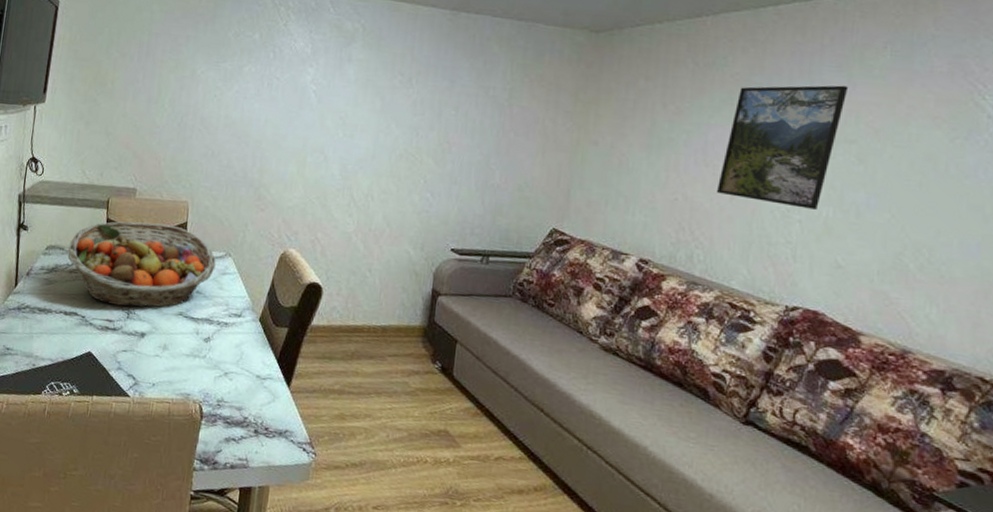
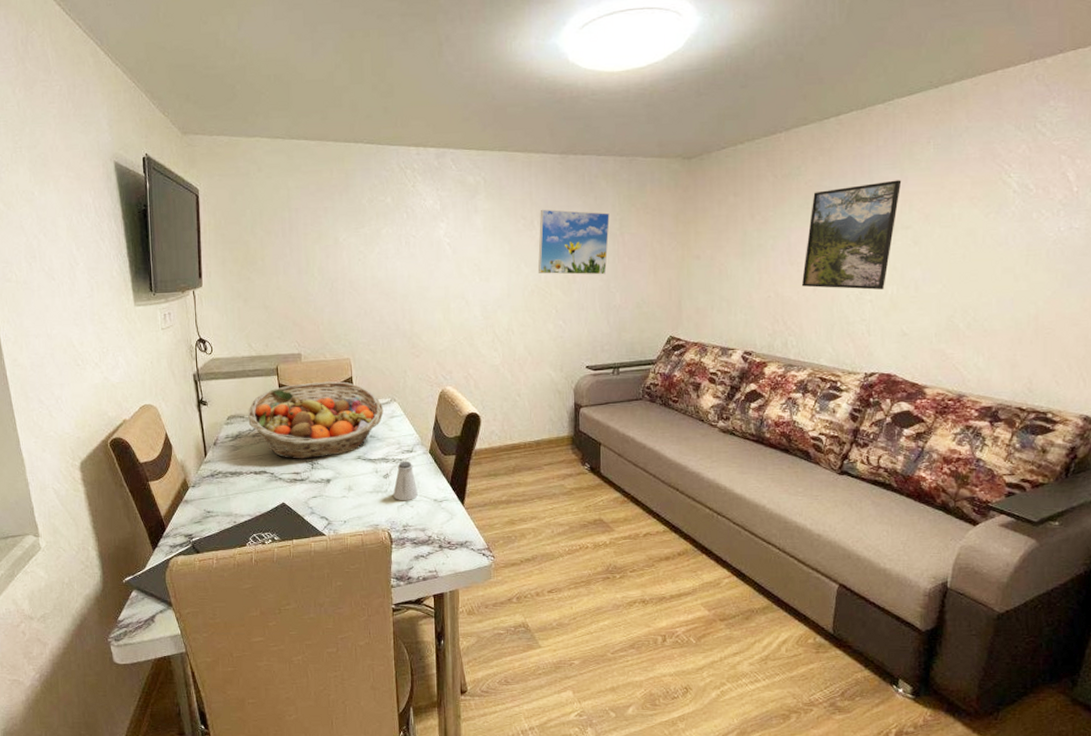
saltshaker: none [212,325,240,373] -> present [393,461,418,501]
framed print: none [409,67,499,149] -> present [537,209,610,275]

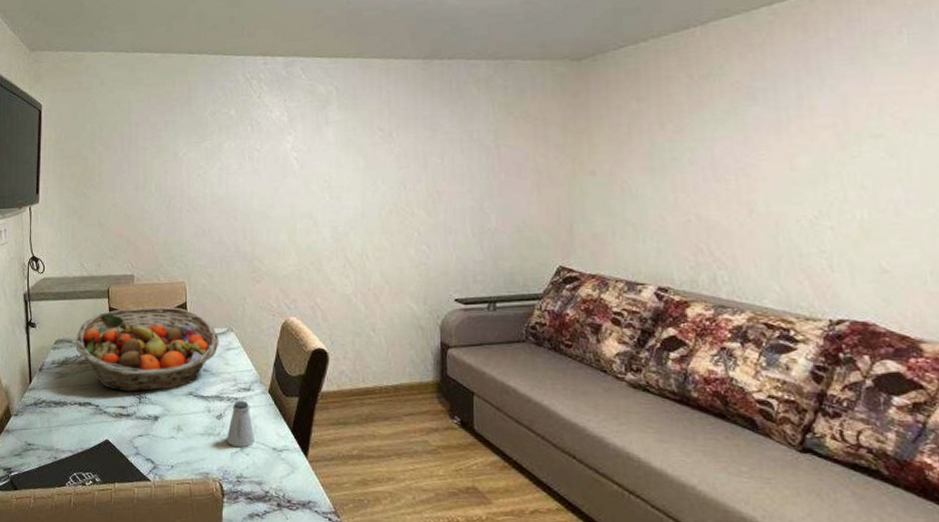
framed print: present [537,209,610,275] -> none [397,119,482,193]
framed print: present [801,180,902,290] -> none [732,78,865,214]

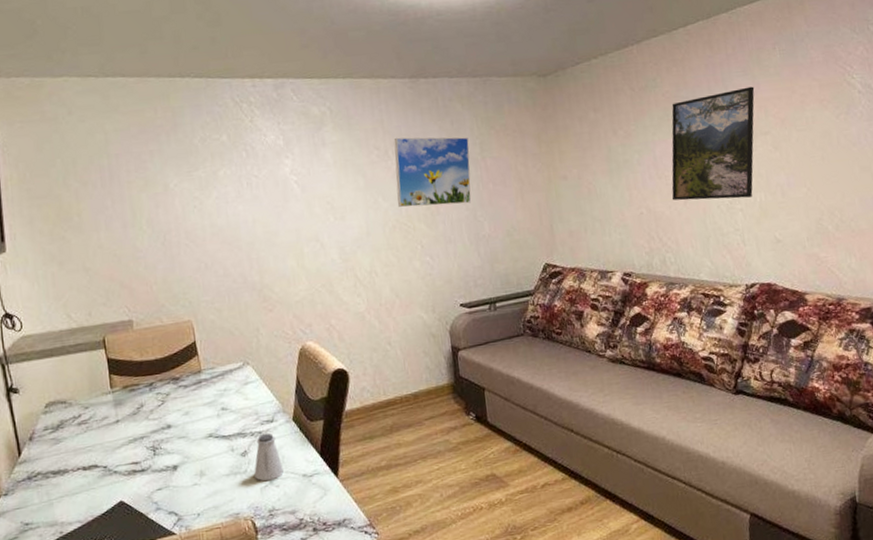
fruit basket: present [76,307,219,393] -> none [70,348,236,447]
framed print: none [397,119,482,193] -> present [394,137,472,208]
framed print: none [732,78,865,214] -> present [671,86,755,201]

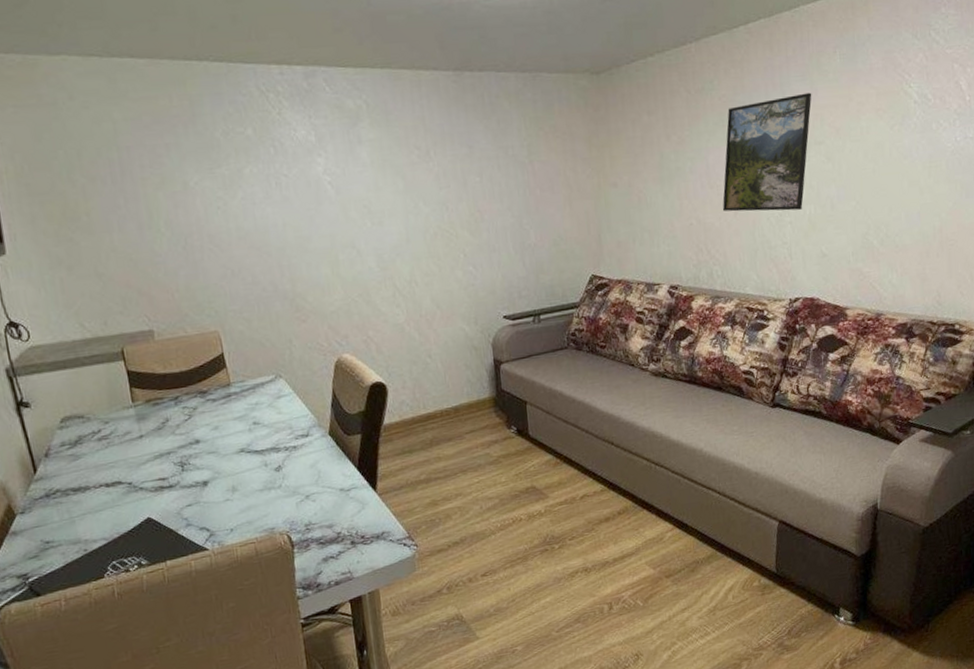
saltshaker: present [254,432,284,482] -> none [289,447,320,496]
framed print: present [394,137,472,208] -> none [436,136,518,213]

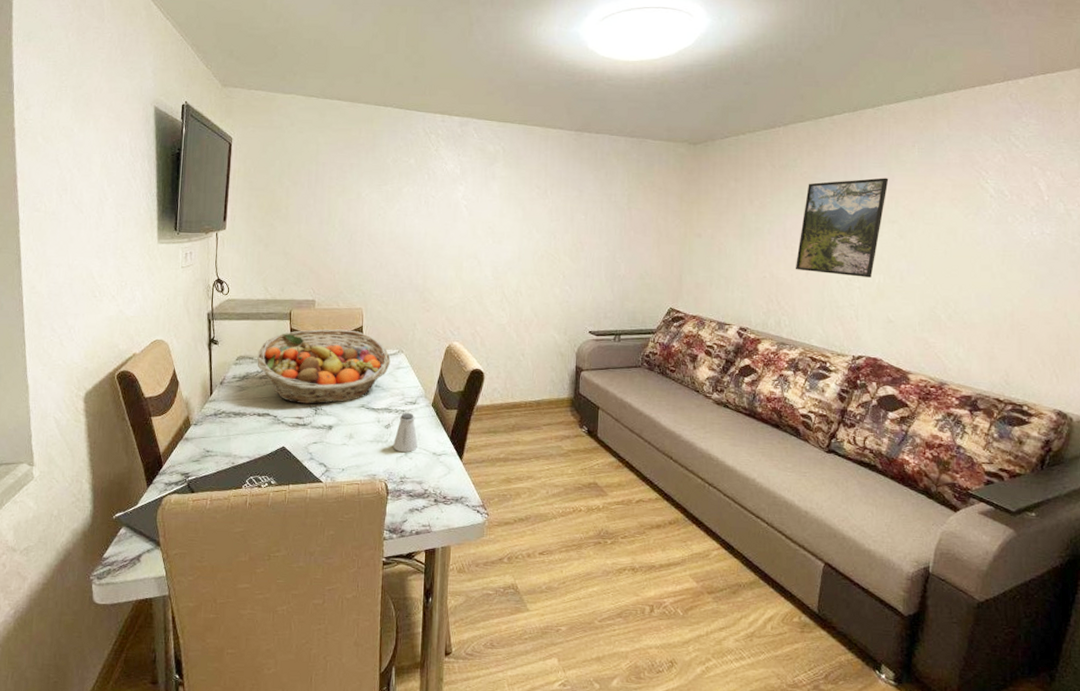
fruit basket: none [88,360,268,463] -> present [257,329,391,405]
saltshaker: none [289,447,320,496] -> present [393,412,418,453]

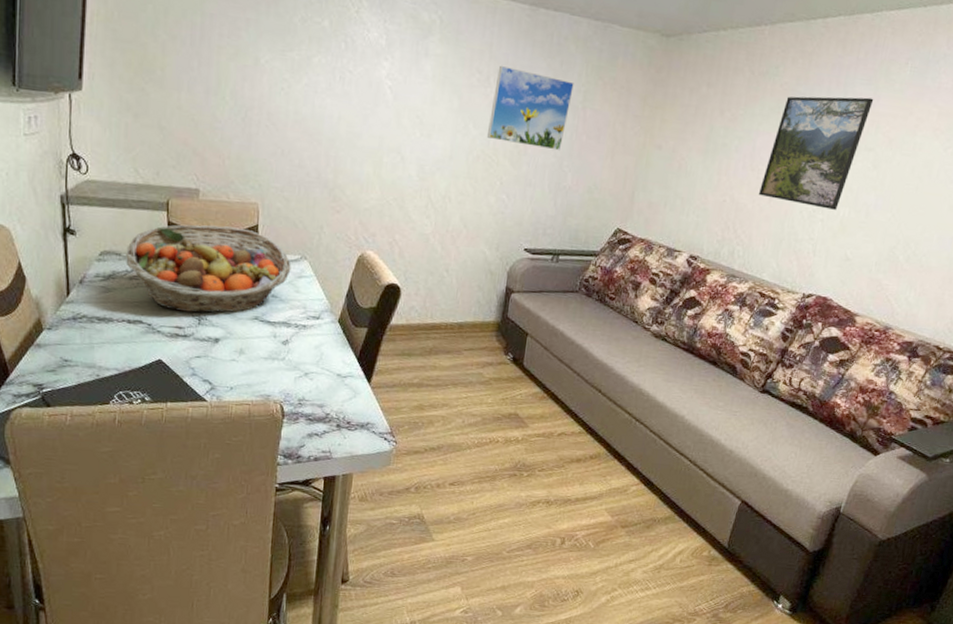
saltshaker: present [393,412,418,453] -> none [291,327,320,373]
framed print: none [548,180,618,246] -> present [486,65,574,151]

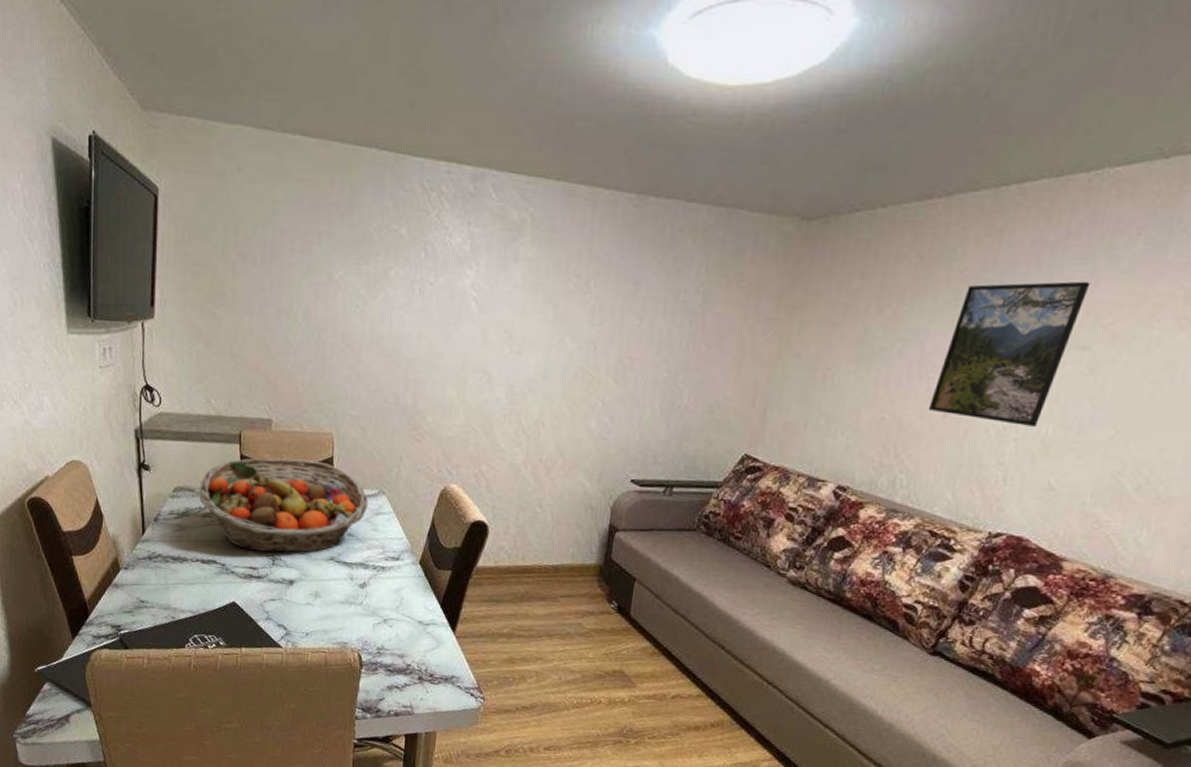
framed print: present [486,65,574,151] -> none [585,266,691,364]

